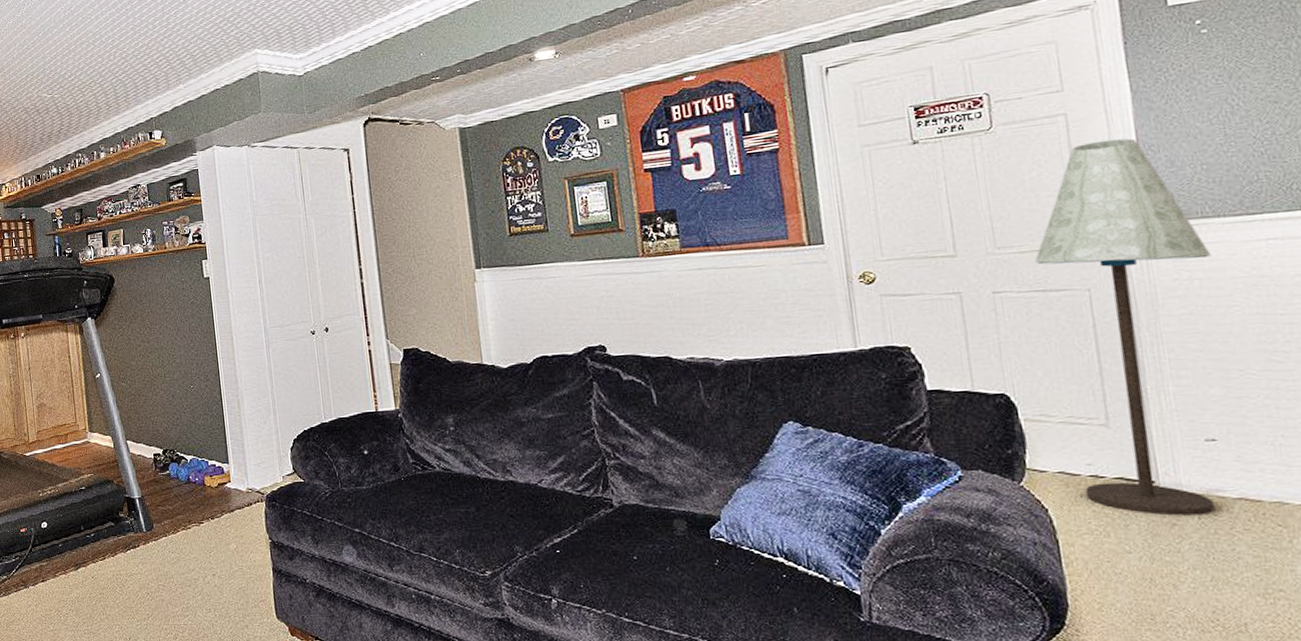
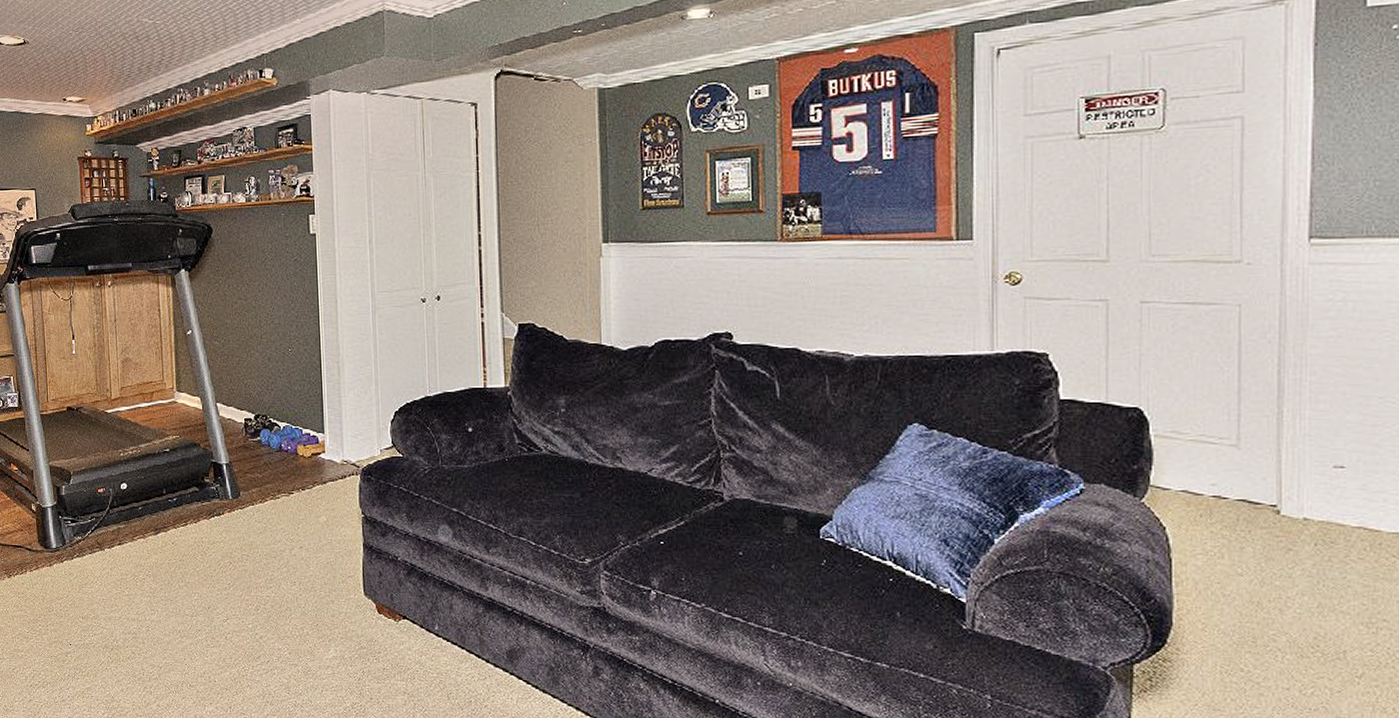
floor lamp: present [1034,138,1215,516] -> none [1188,147,1370,542]

